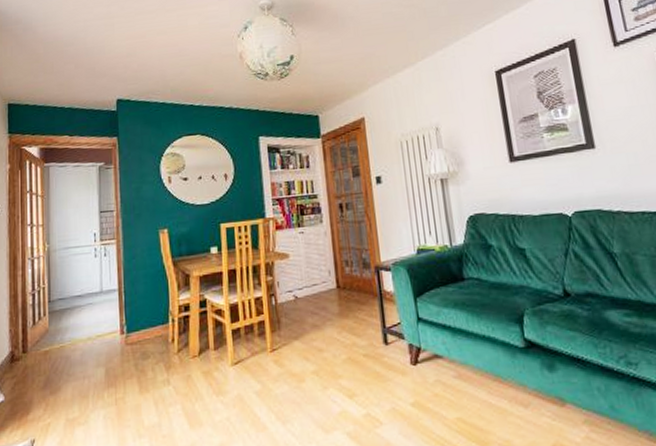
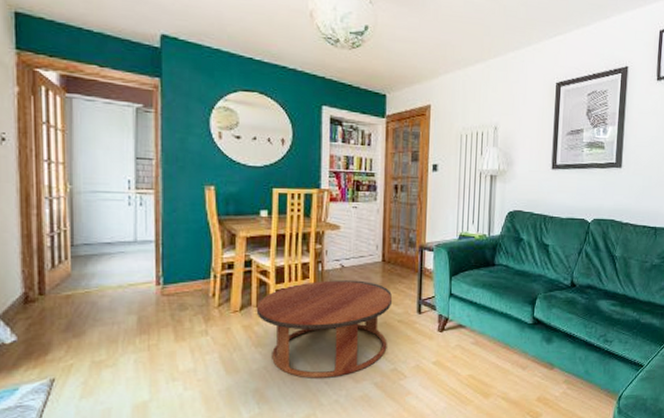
coffee table: none [214,311,356,430] -> present [256,280,393,379]

